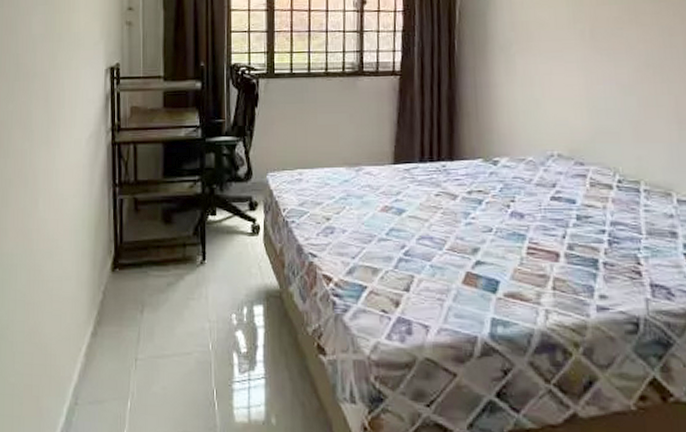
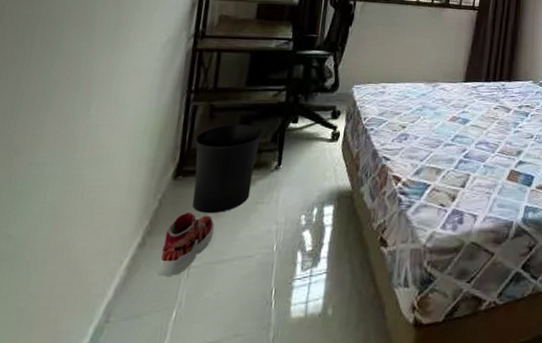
athletic shoe: none [111,305,152,367] -> present [157,213,214,276]
waste bin: none [126,217,184,307] -> present [192,124,263,213]

